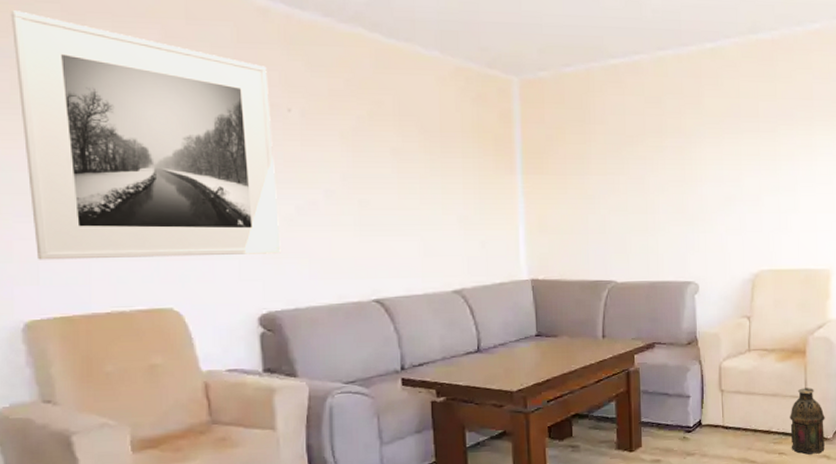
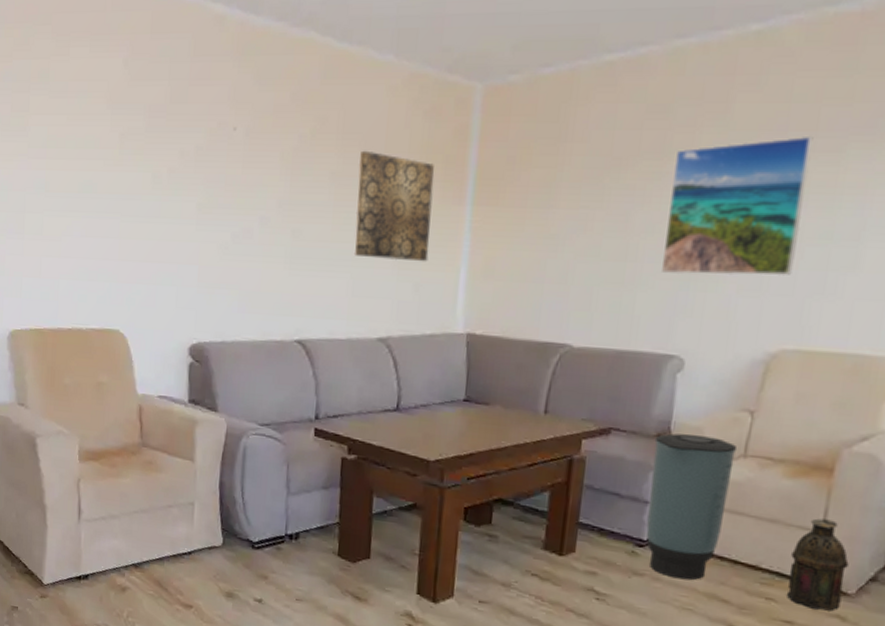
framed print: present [10,10,281,260] -> none [14,35,218,283]
wall art: none [417,130,490,223] -> present [353,150,435,262]
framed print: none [671,121,759,221] -> present [661,137,814,276]
trash can: none [687,339,744,452] -> present [646,433,738,580]

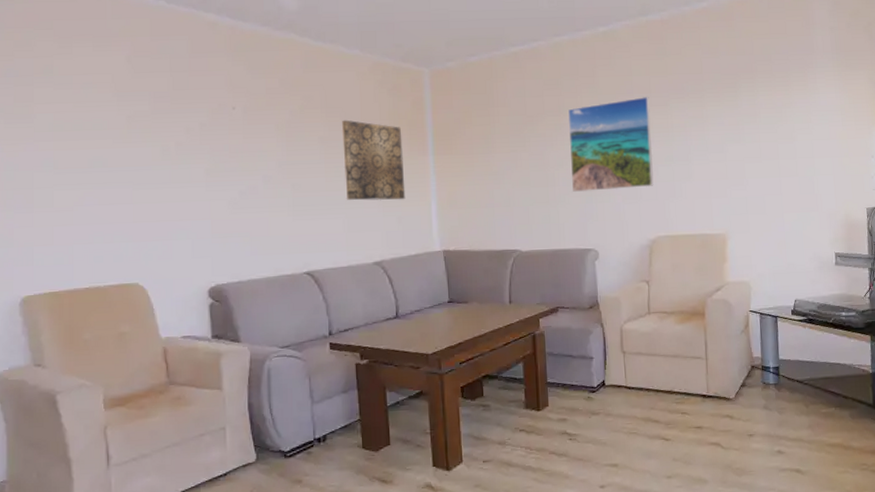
trash can: present [646,433,738,580] -> none [589,303,644,412]
lantern: present [786,518,849,612] -> none [691,348,728,414]

